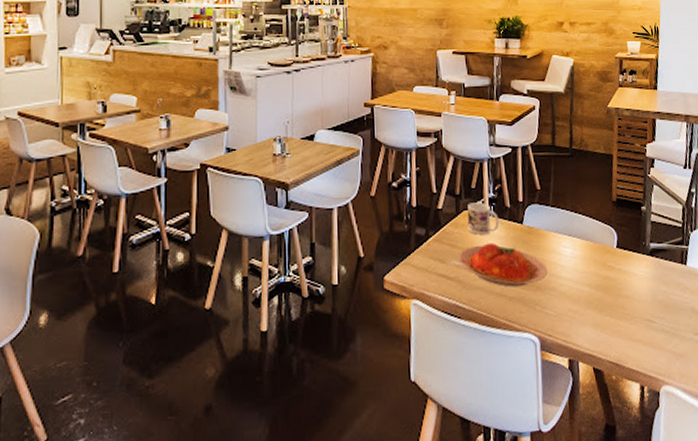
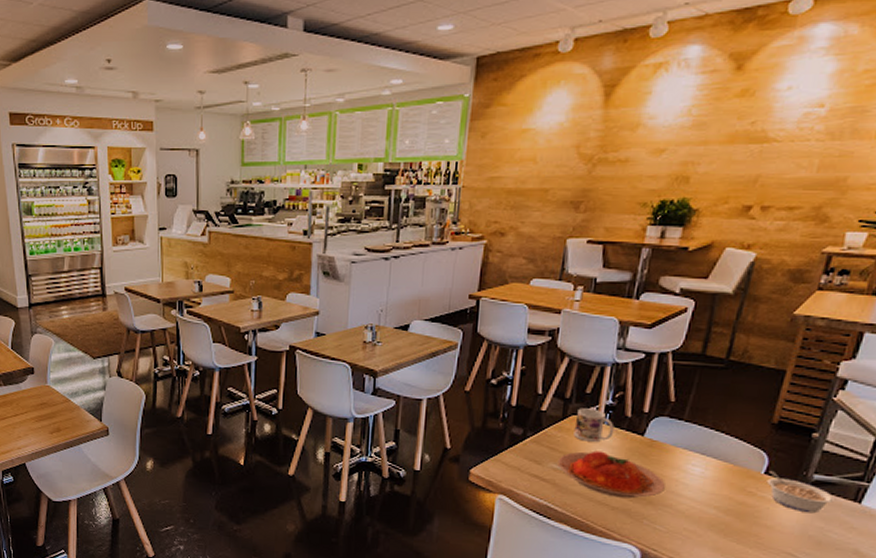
legume: none [618,243,669,280] -> present [766,470,835,514]

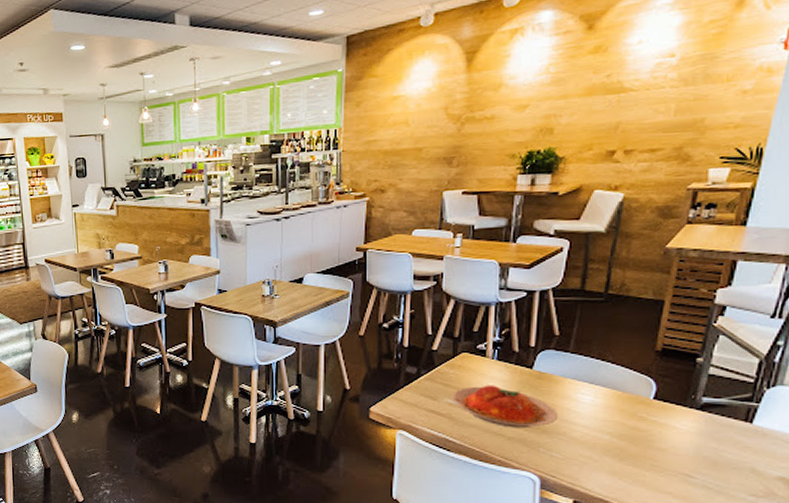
mug: present [573,408,615,442] -> none [465,346,503,376]
legume: present [766,470,835,514] -> none [656,395,725,435]

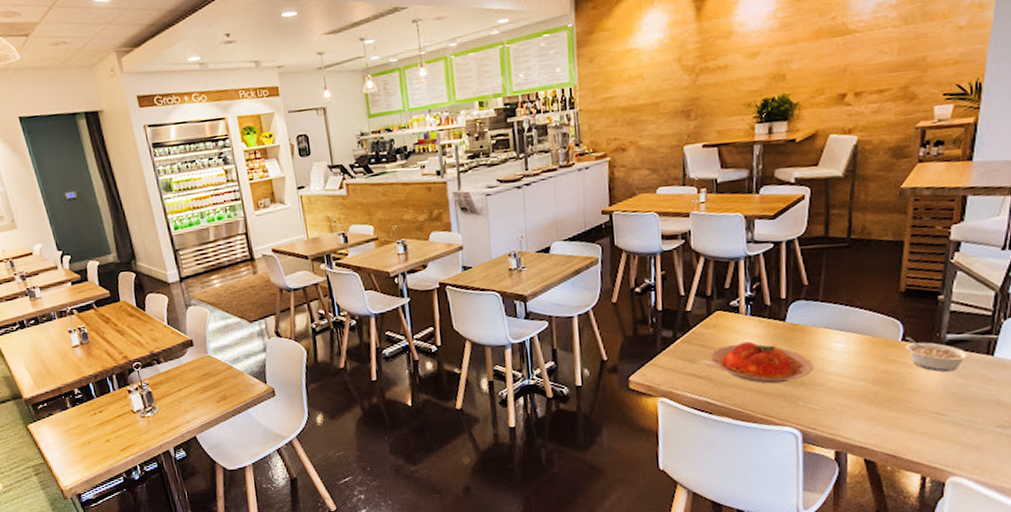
legume: none [656,395,725,435] -> present [904,336,969,372]

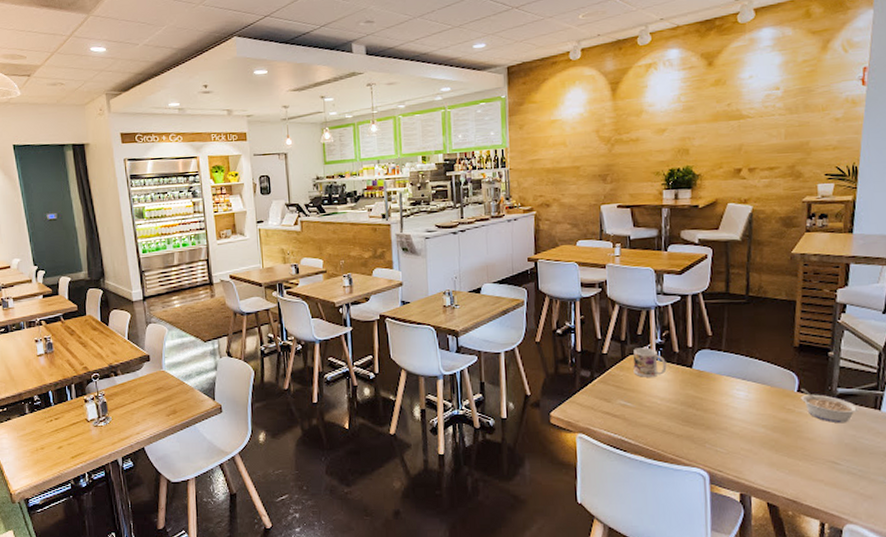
plate: present [710,341,813,384] -> none [624,385,718,426]
mug: none [719,302,757,334] -> present [633,347,667,377]

